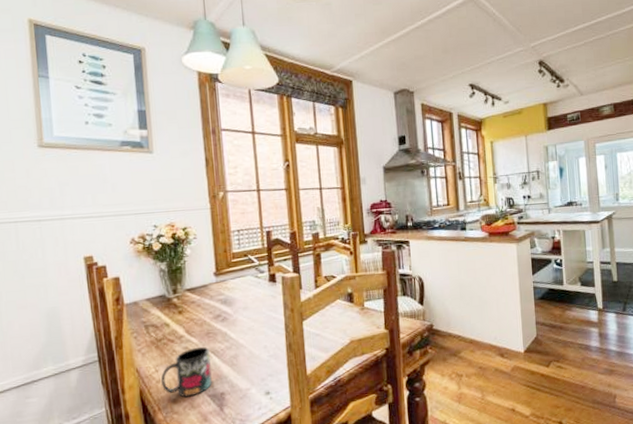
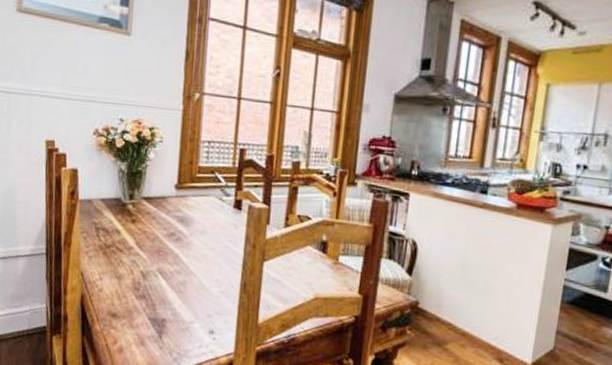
mug: present [160,346,212,398] -> none [103,263,157,315]

